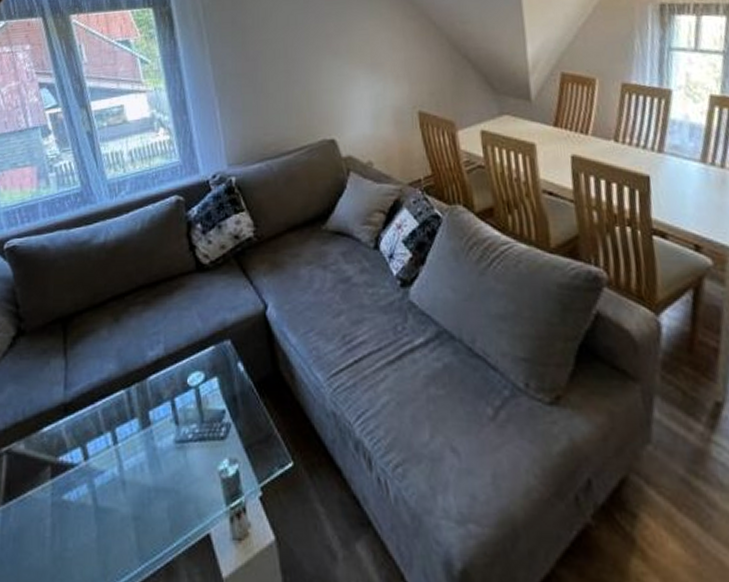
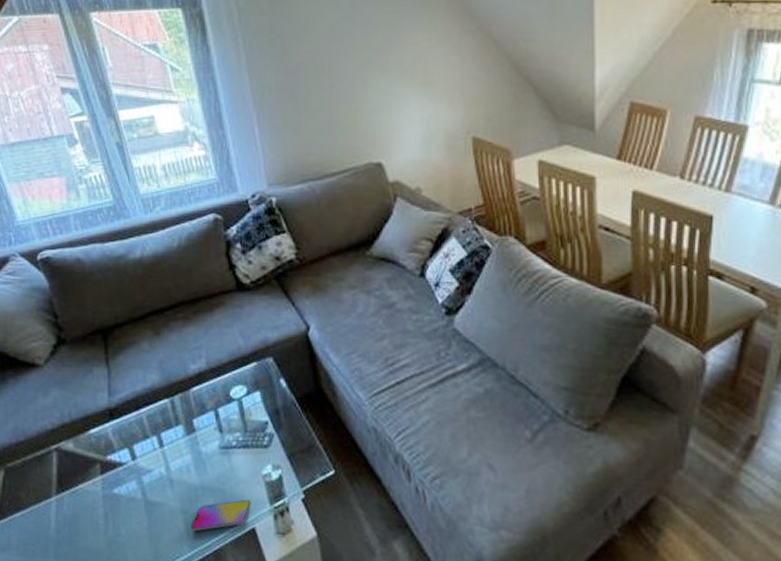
smartphone: none [141,500,206,541] -> present [190,499,251,532]

